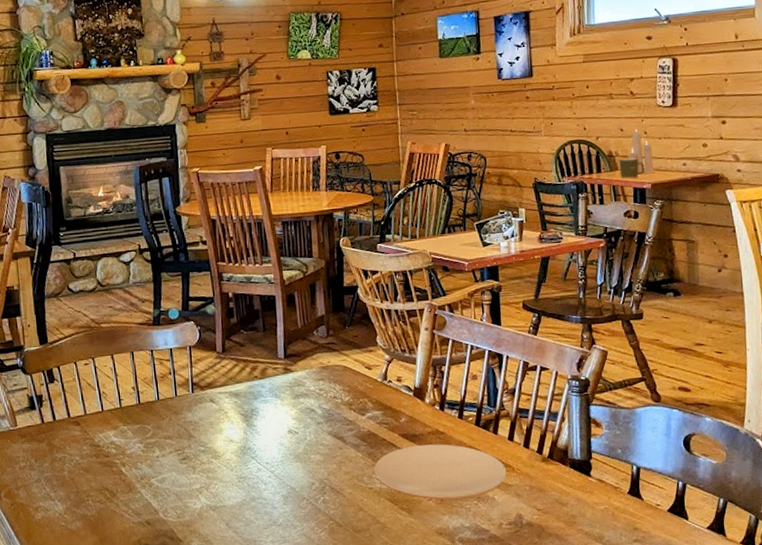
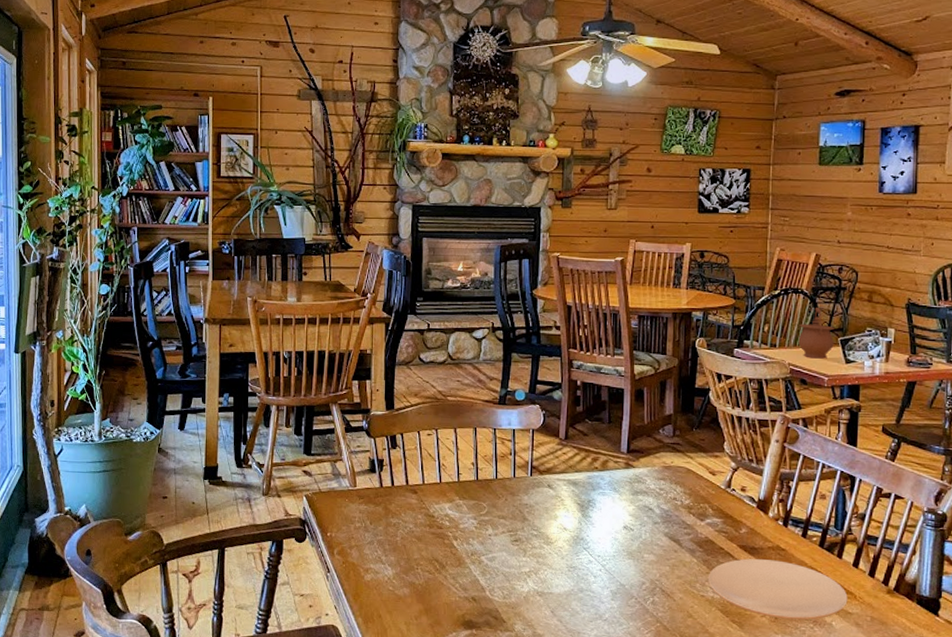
teapot: none [436,195,471,245] -> present [798,306,834,359]

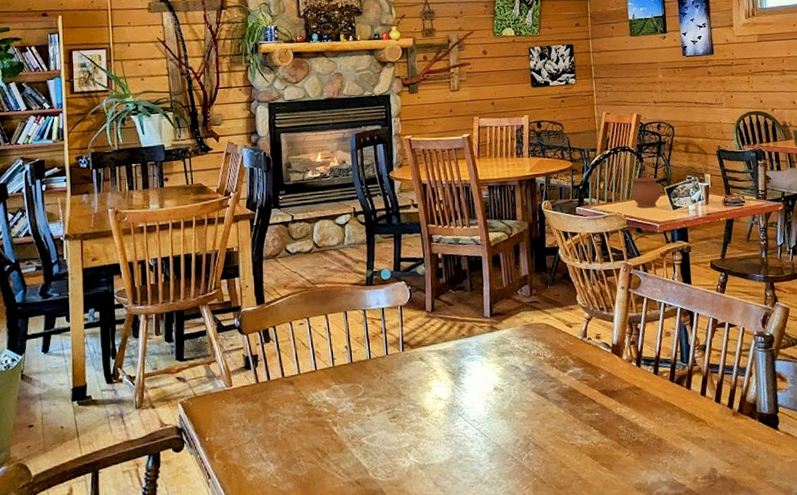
plate: present [707,558,848,621] -> none [575,399,701,455]

